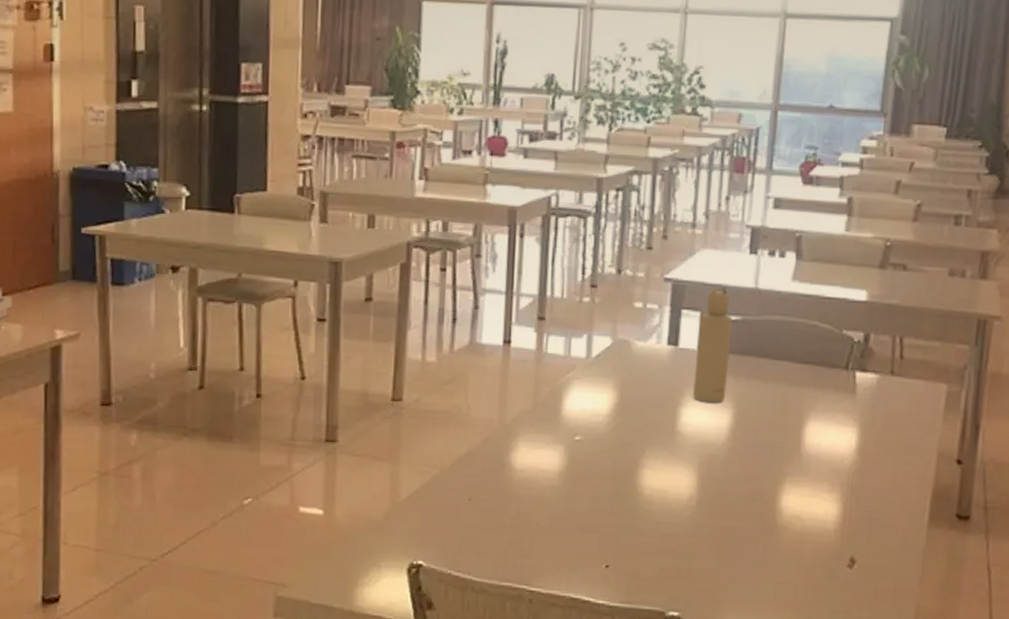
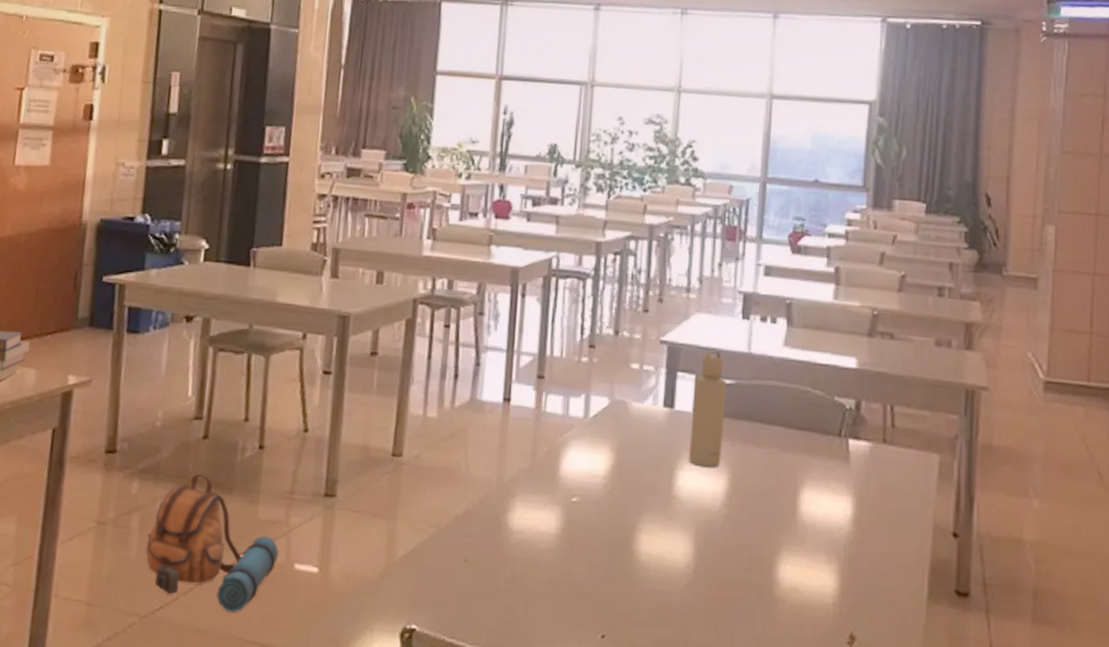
backpack: none [150,423,284,554] -> present [146,473,280,612]

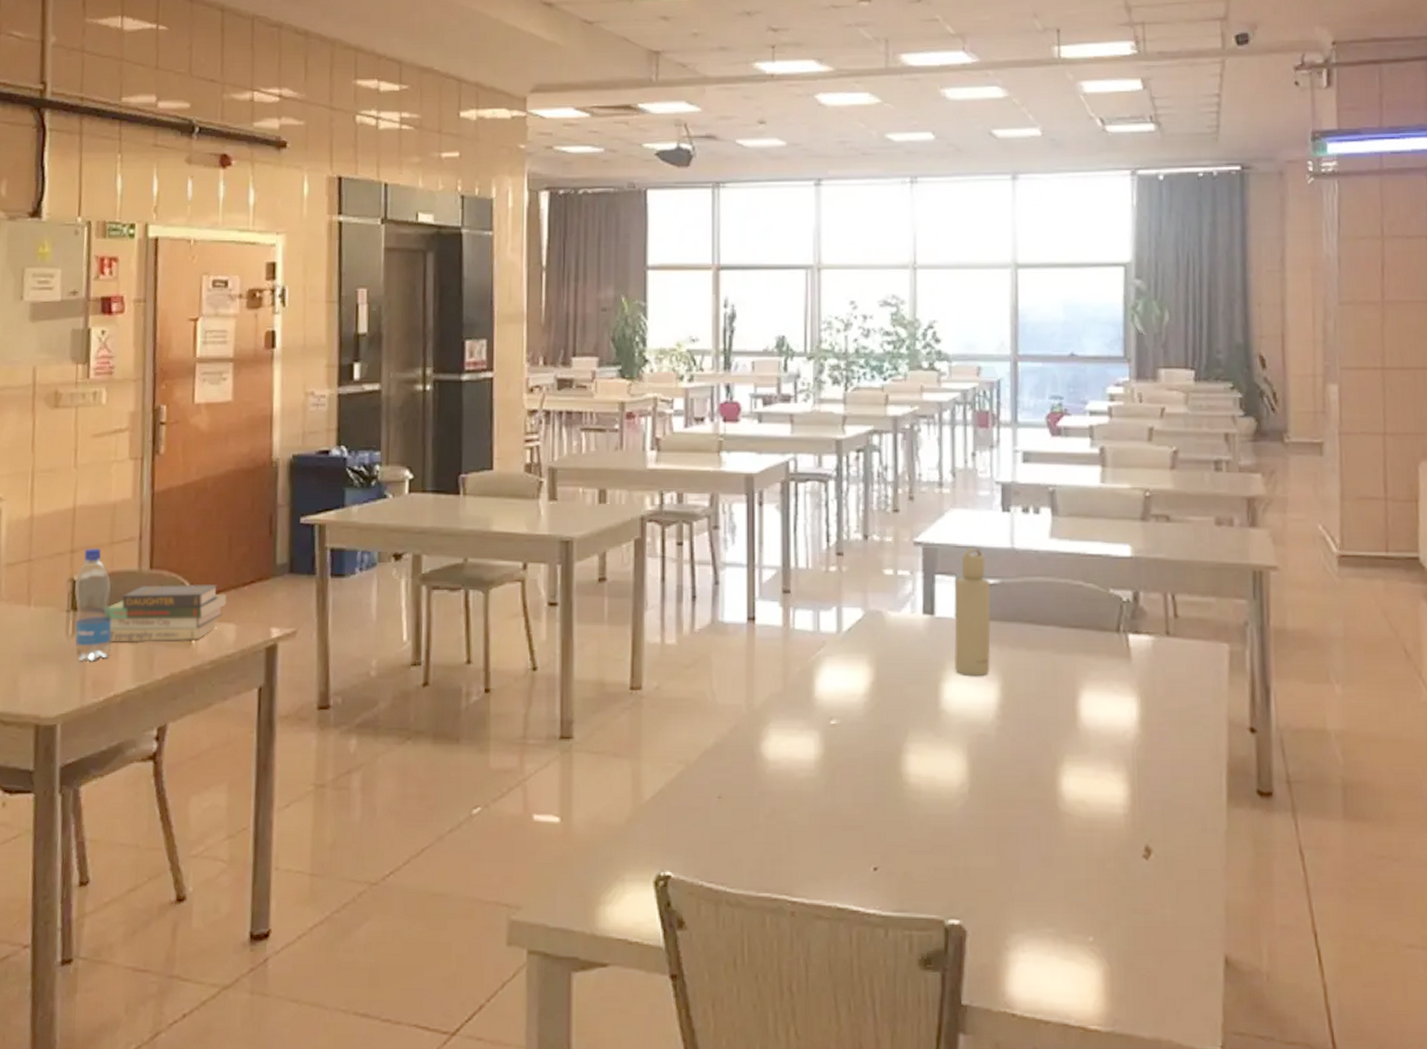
backpack: present [146,473,280,612] -> none [370,724,516,872]

